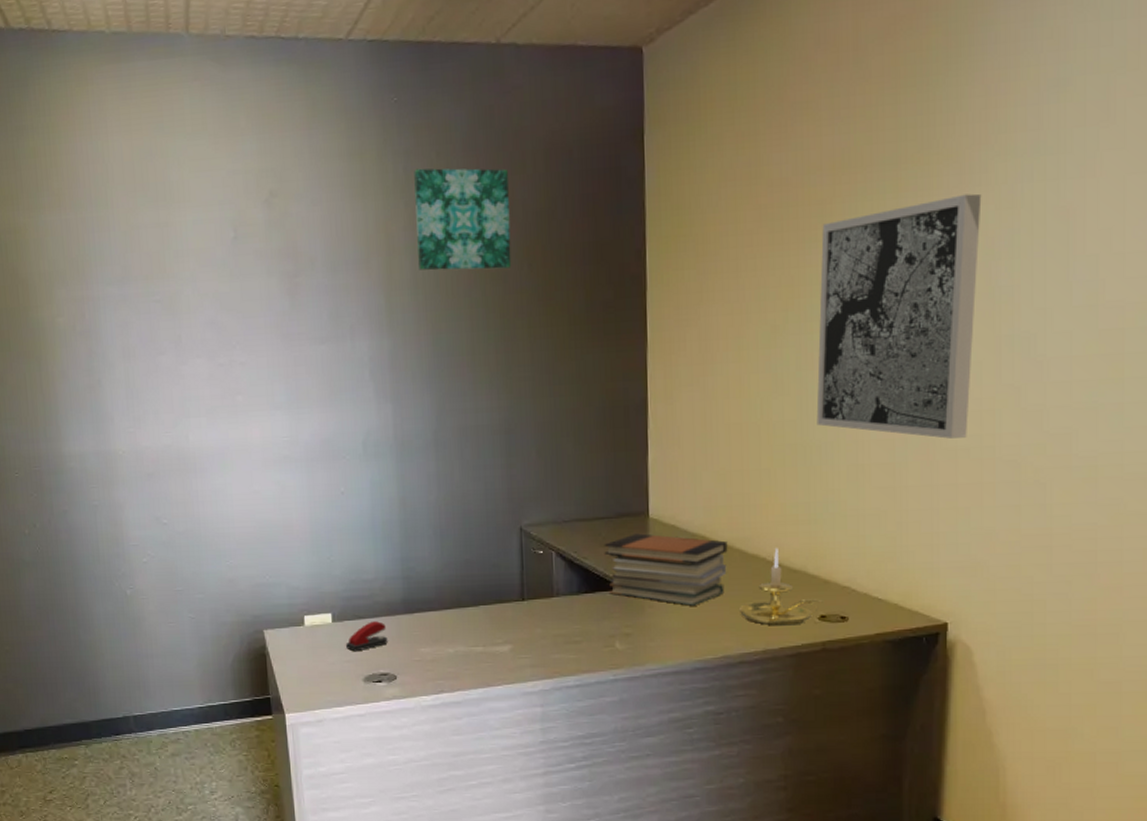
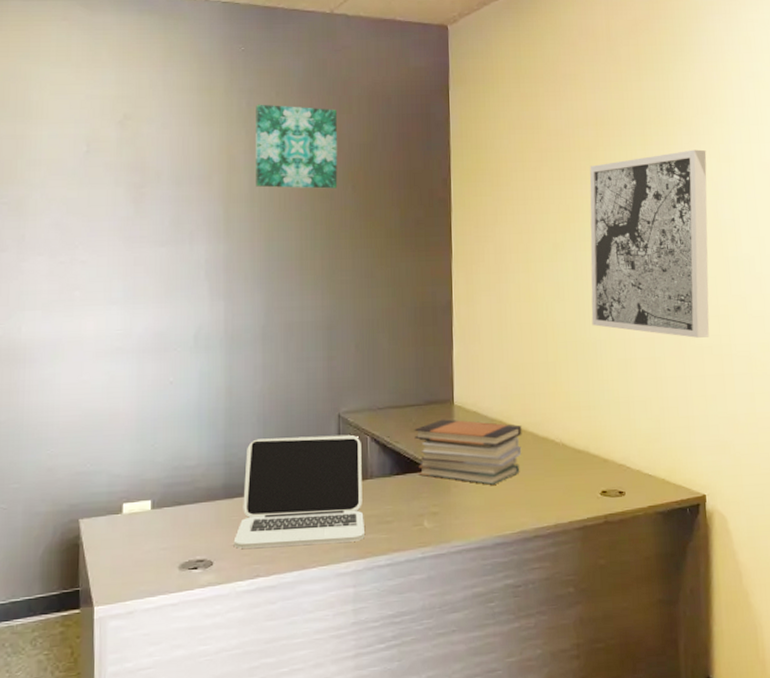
stapler: present [346,621,388,652] -> none [164,507,206,539]
laptop: none [416,549,551,664] -> present [233,434,364,549]
candle holder: present [740,548,823,626] -> none [533,431,604,502]

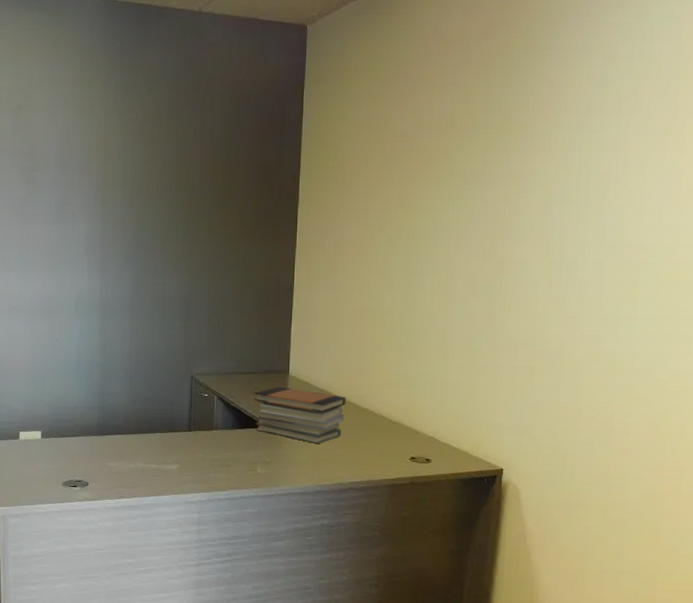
laptop: present [233,434,364,549] -> none [104,390,209,478]
wall art: present [256,104,338,189] -> none [128,98,201,179]
wall art: present [590,149,709,338] -> none [417,155,545,333]

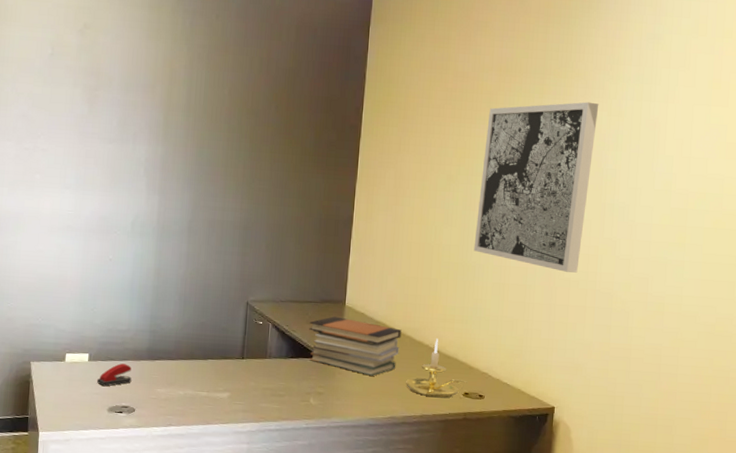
stapler: none [51,440,84,462] -> present [97,363,132,387]
candle holder: none [352,405,414,463] -> present [406,339,467,398]
wall art: none [417,155,545,333] -> present [473,102,599,273]

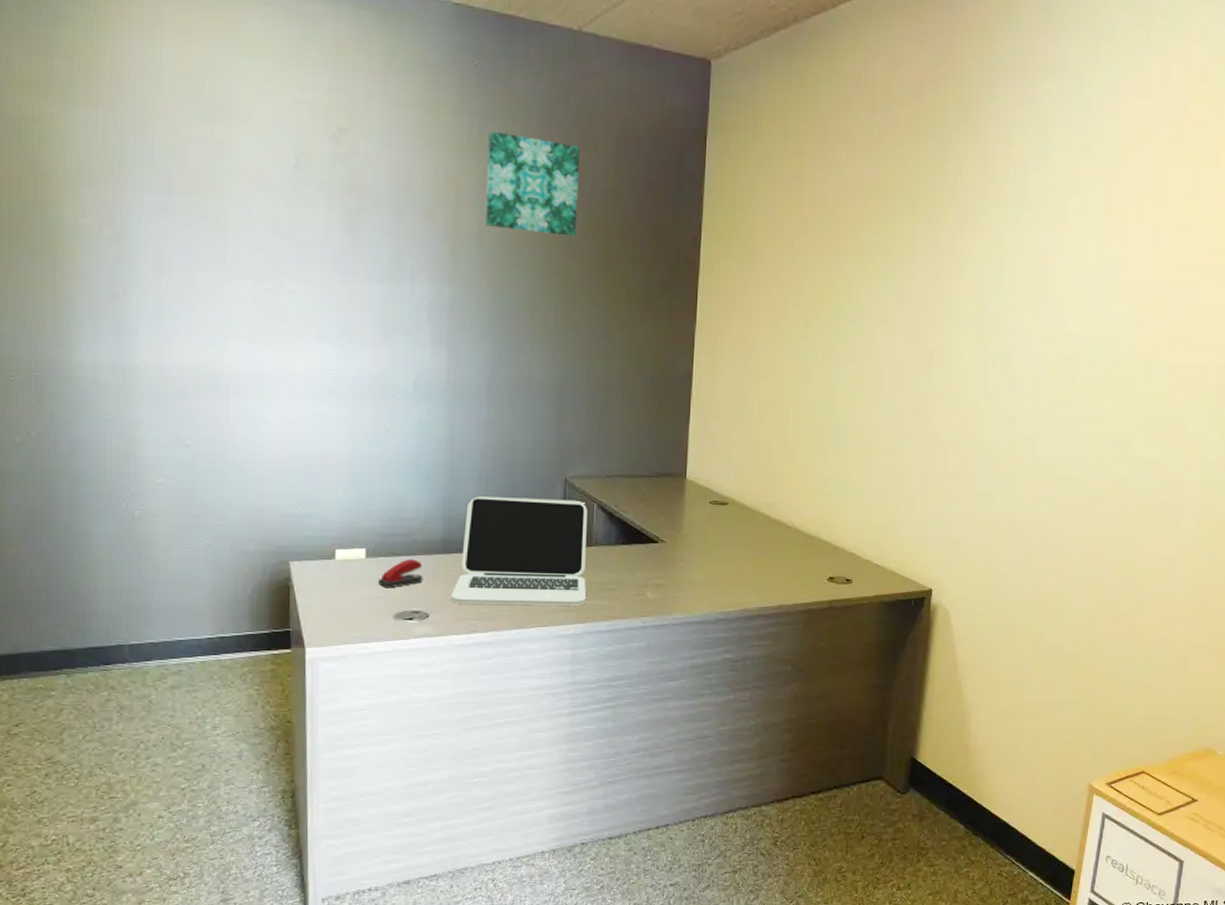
laptop: none [152,314,264,408] -> present [450,496,587,606]
wall art: none [192,24,268,107] -> present [486,130,580,237]
book stack: present [309,316,402,376] -> none [643,493,754,562]
candle holder: present [406,339,467,398] -> none [761,515,832,585]
wall art: present [473,102,599,273] -> none [837,232,979,434]

